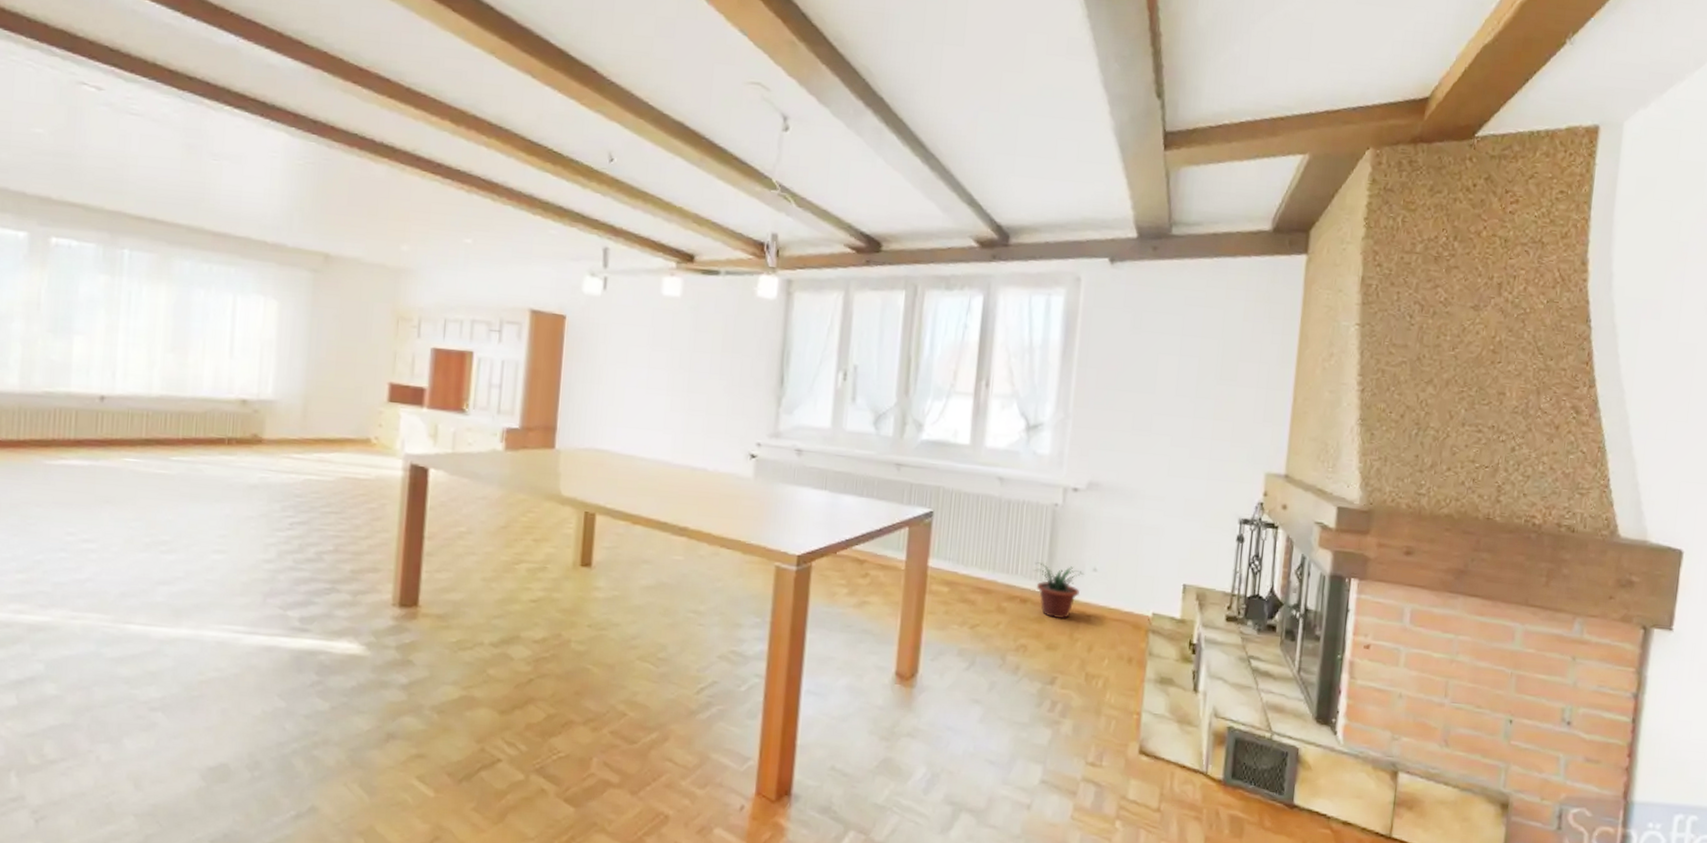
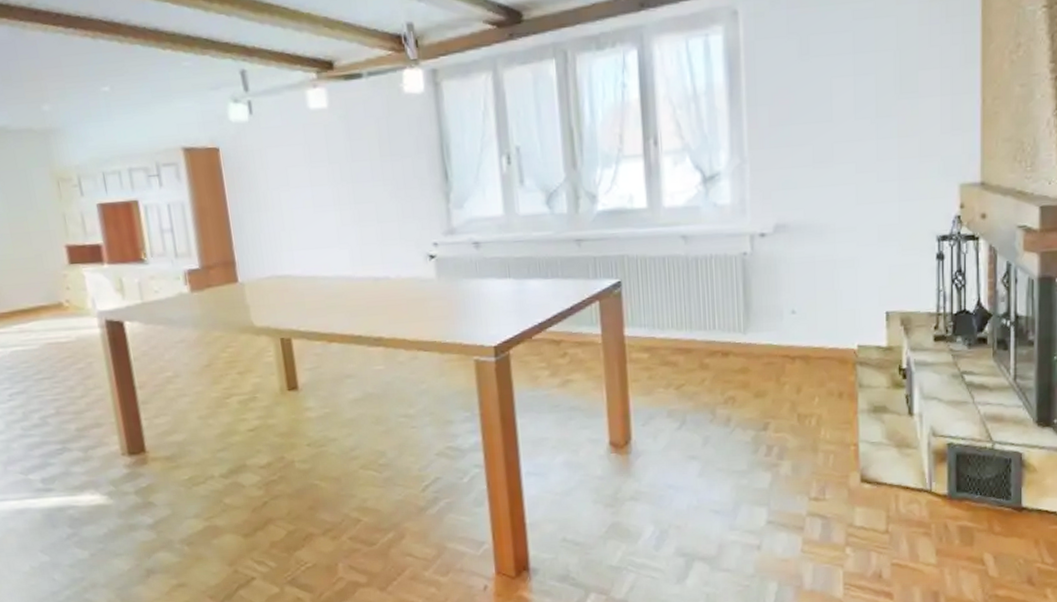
potted plant: present [1034,562,1085,619] -> none [731,312,784,366]

